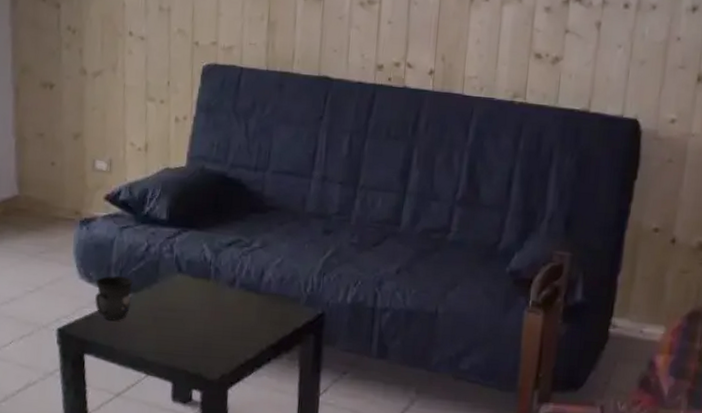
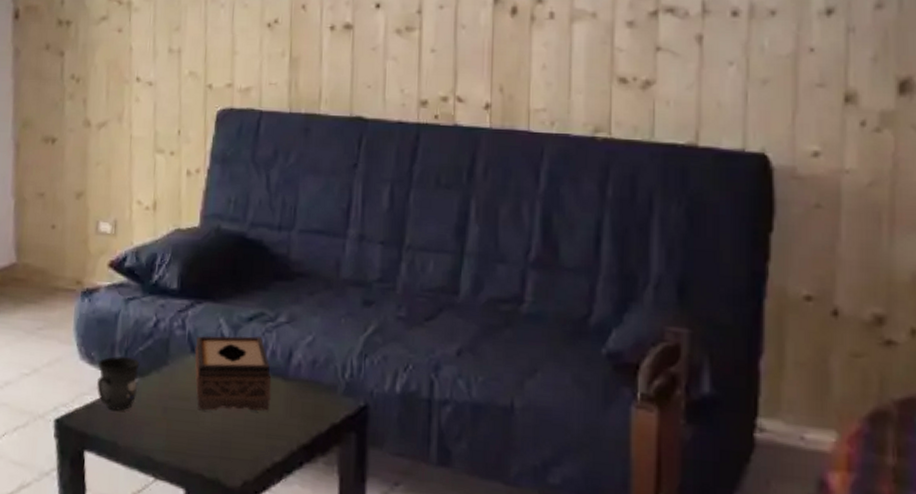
tissue box: none [181,258,246,320] -> present [195,336,272,411]

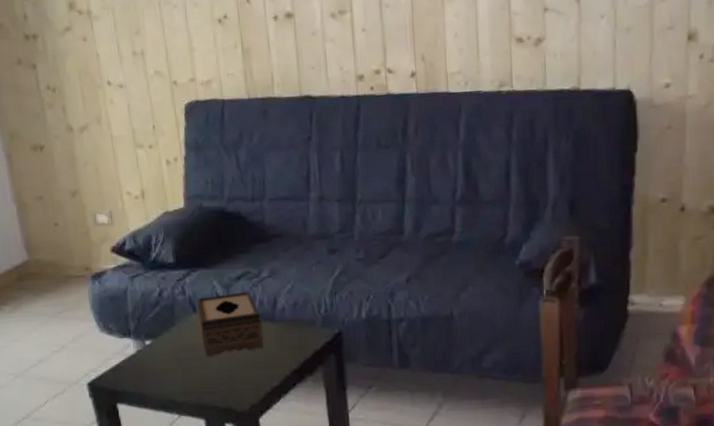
mug: present [97,356,140,411] -> none [117,324,154,368]

